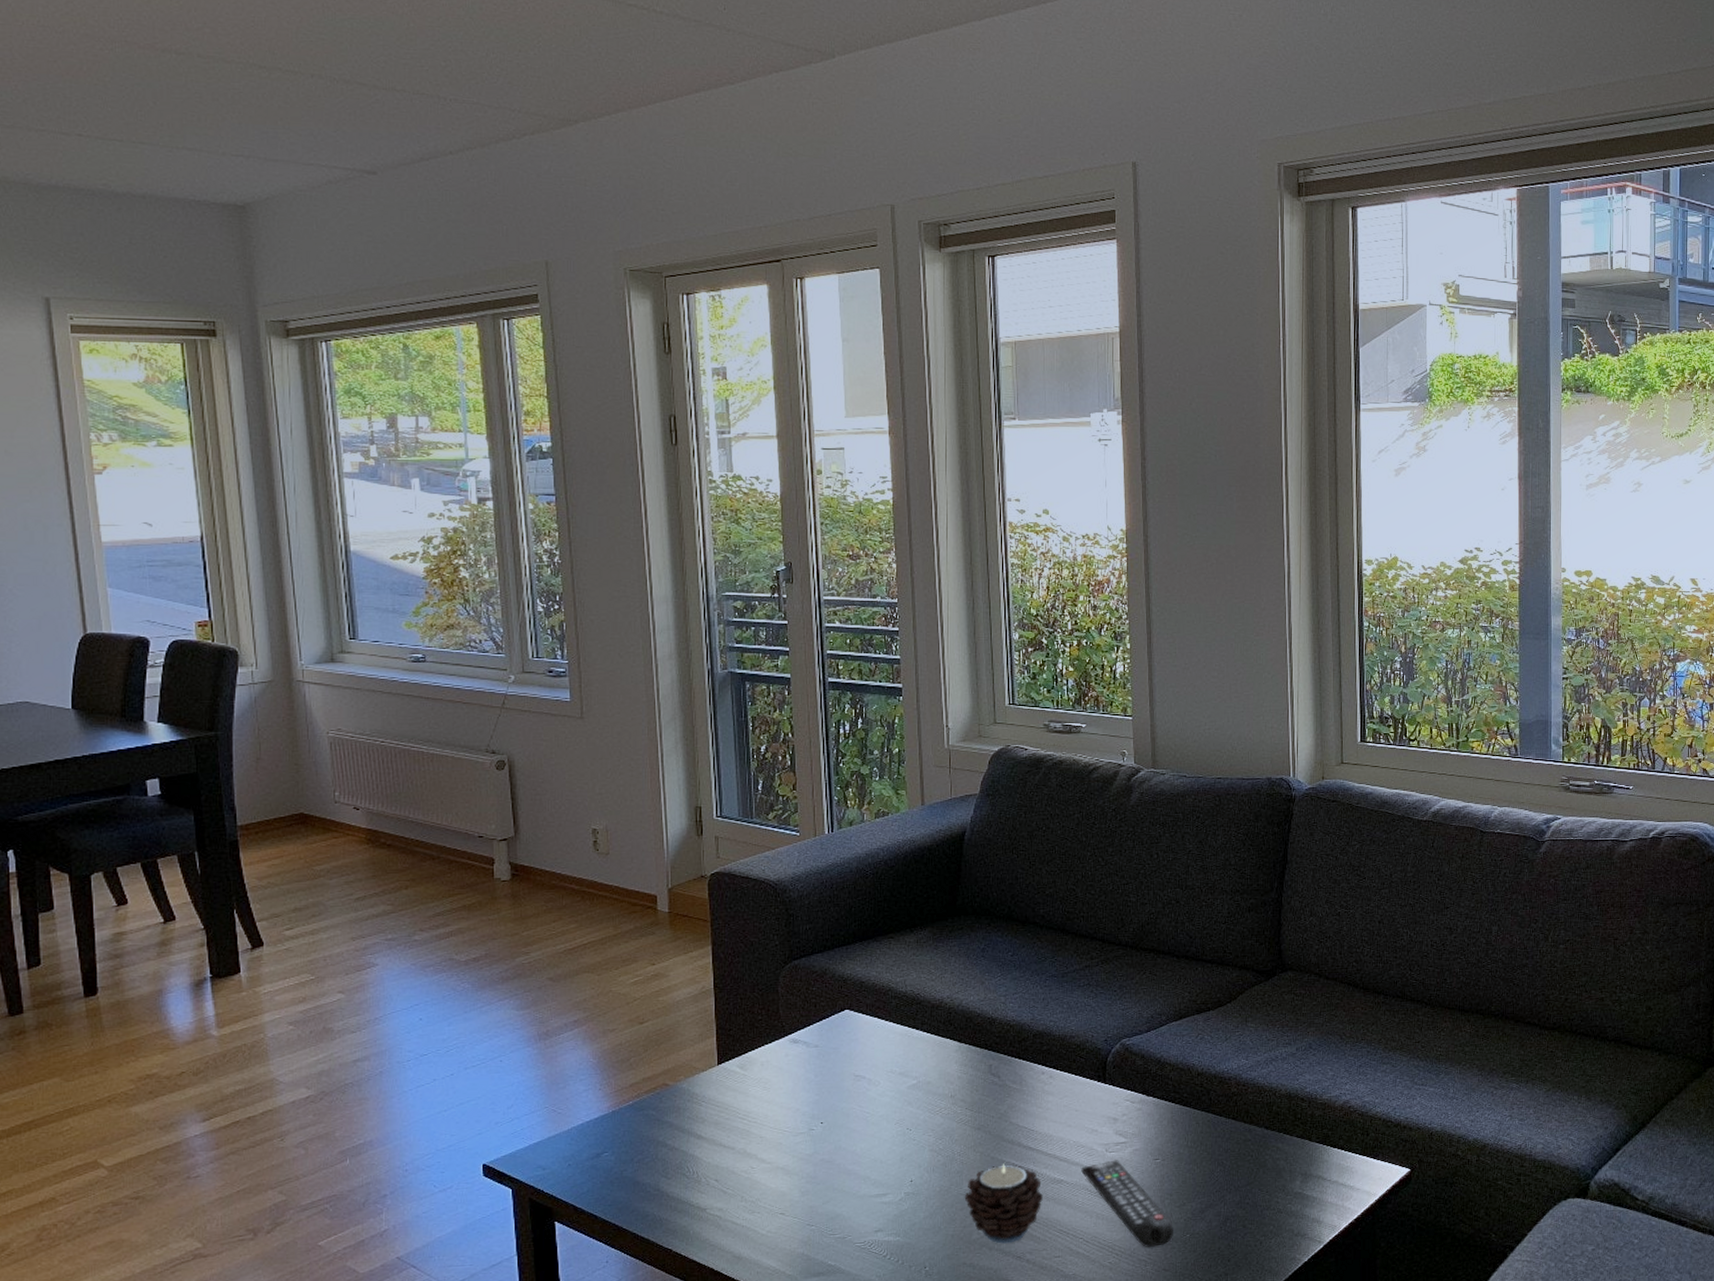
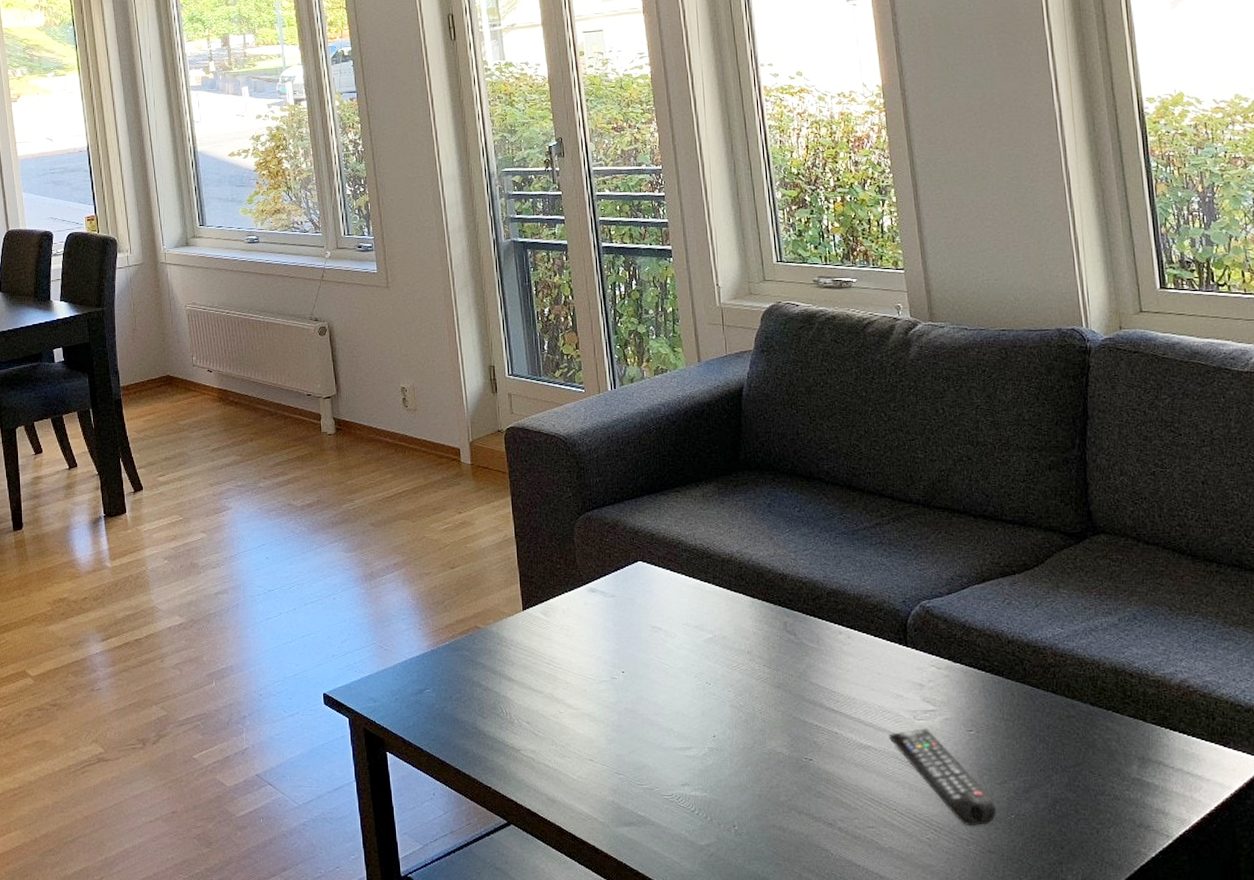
candle: present [964,1163,1043,1244] -> none [768,724,851,809]

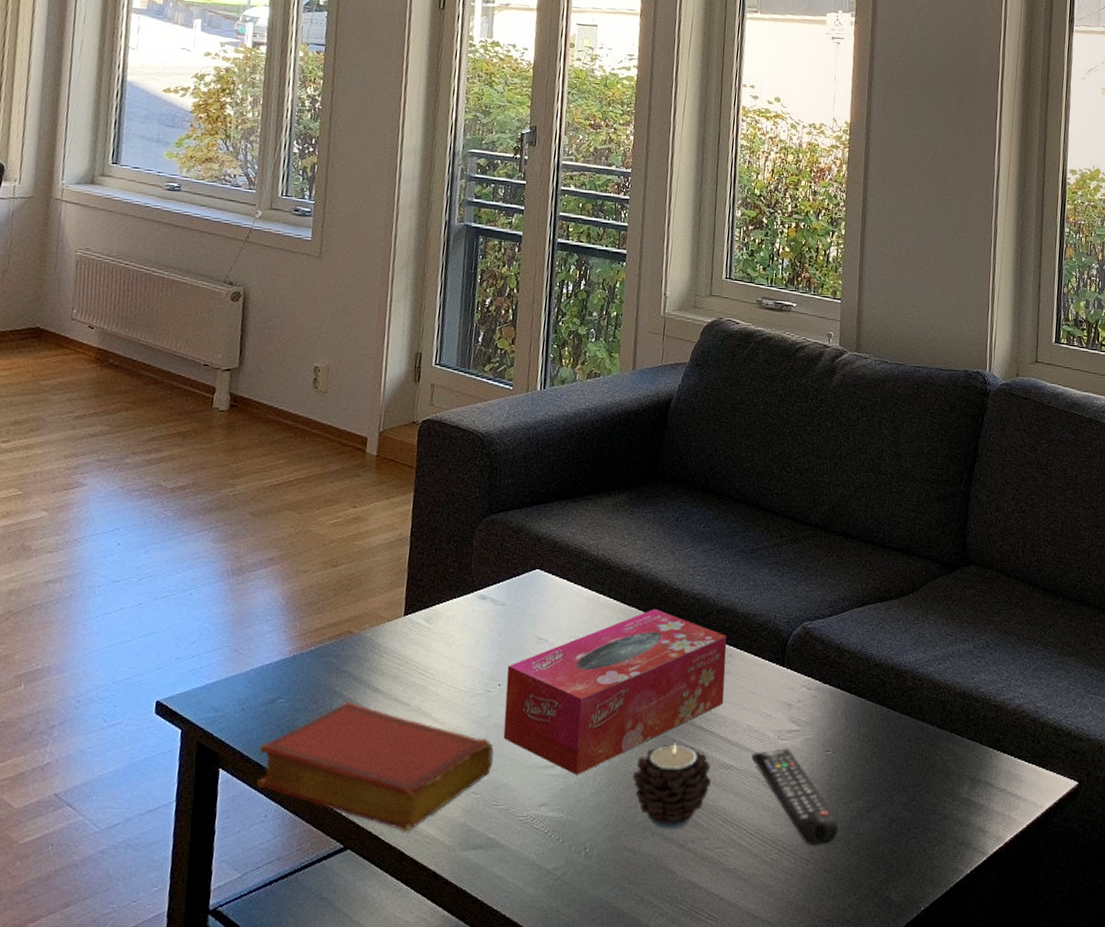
book: none [417,690,631,809] -> present [256,701,494,832]
tissue box: none [627,594,850,756] -> present [503,608,727,775]
candle: none [768,724,851,809] -> present [632,743,711,829]

